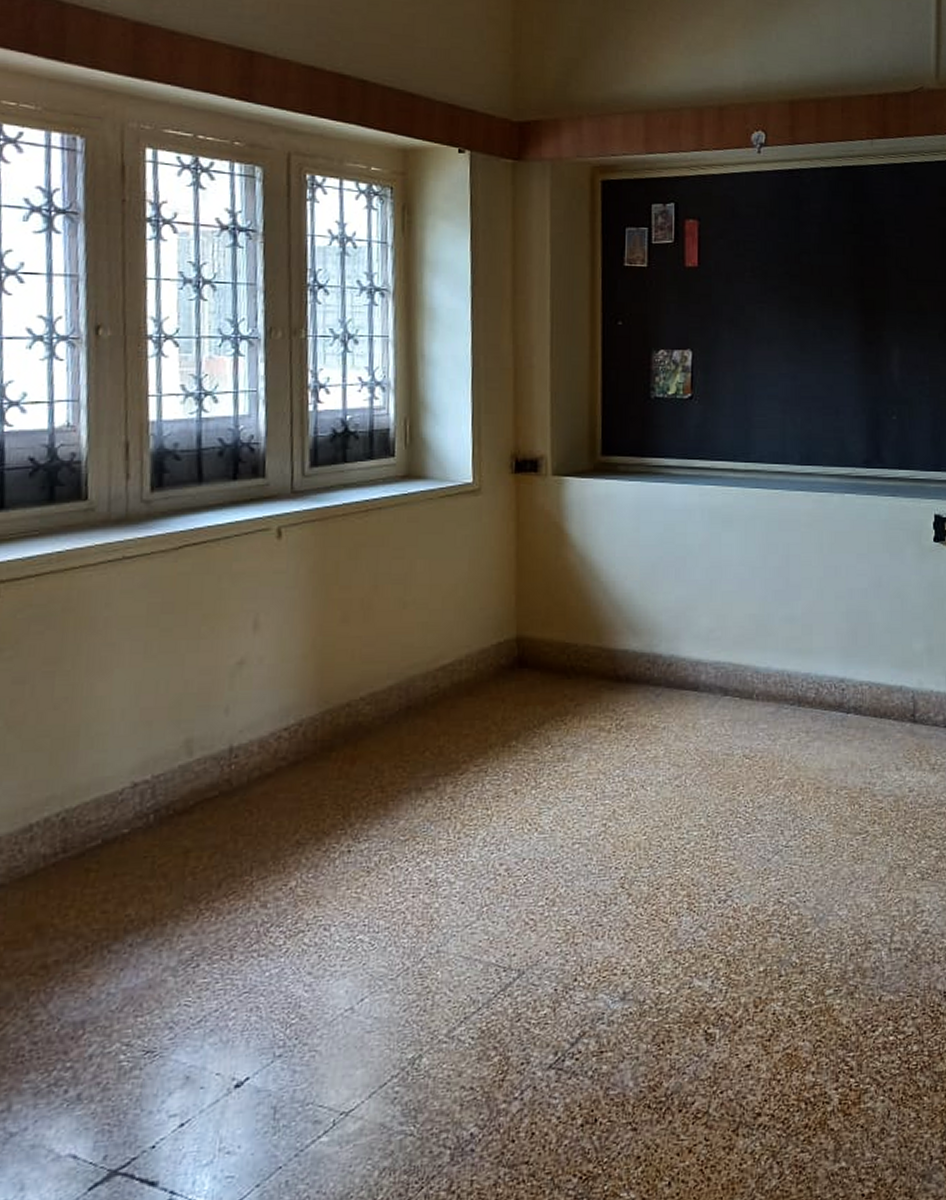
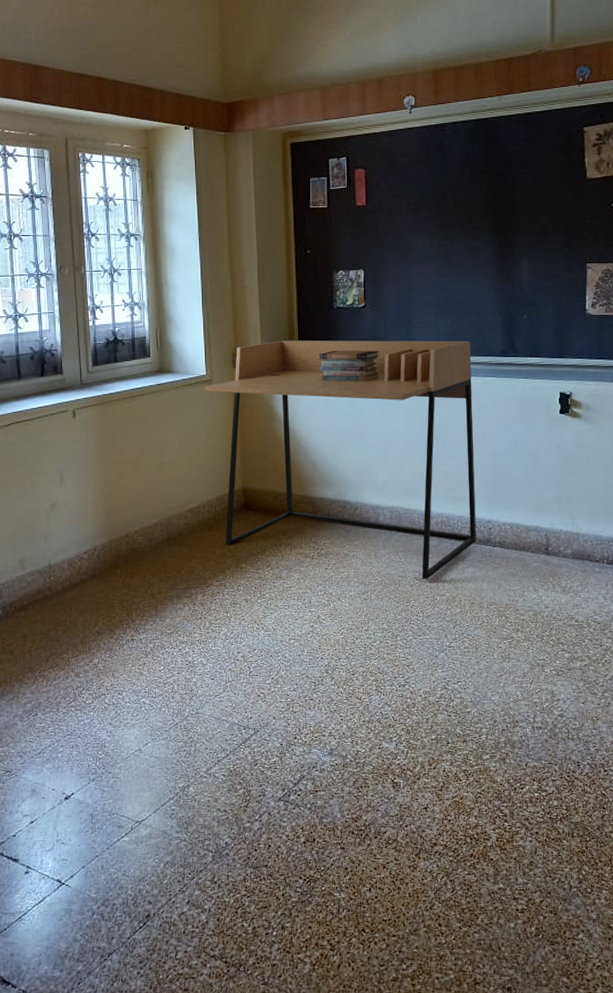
desk: none [470,439,826,759] -> present [205,340,477,580]
book stack: none [629,454,709,496] -> present [319,350,380,382]

